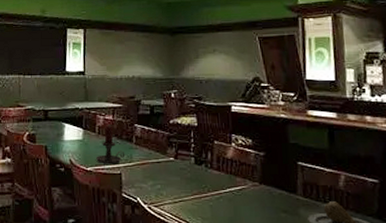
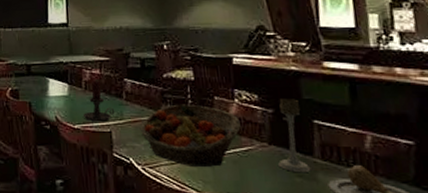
fruit basket: none [147,148,236,205] -> present [139,104,241,167]
candle holder: none [266,142,294,209] -> present [277,97,311,173]

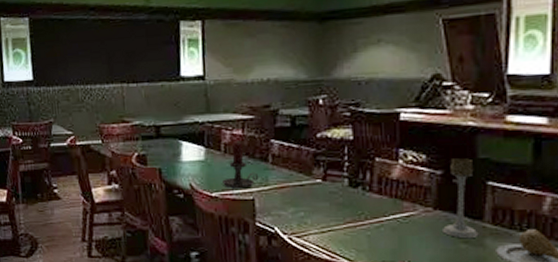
fruit basket: present [139,104,241,167] -> none [287,167,403,234]

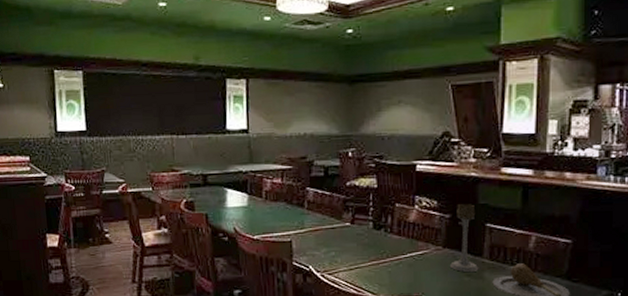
candle holder: present [222,142,259,189] -> none [263,190,296,232]

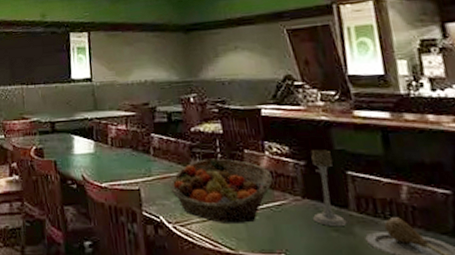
fruit basket: none [320,211,418,271] -> present [169,158,273,223]

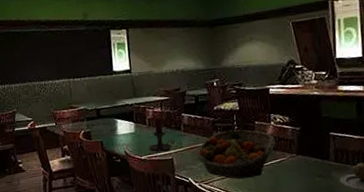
candle holder: none [111,136,143,180] -> present [149,117,175,152]
candle holder: present [310,148,347,227] -> none [303,117,328,174]

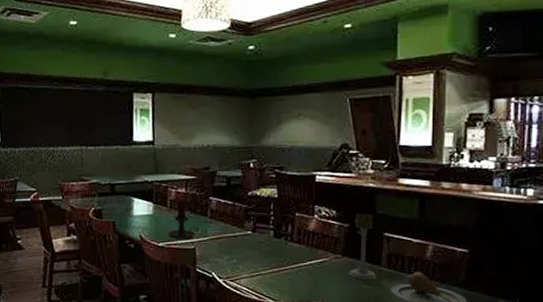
fruit basket: present [196,129,276,179] -> none [223,220,318,278]
candle holder: none [303,117,328,174] -> present [348,212,377,281]

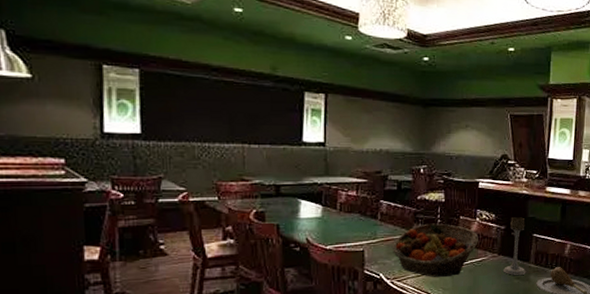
candle holder: present [168,199,200,240] -> none [337,202,369,242]
fruit basket: none [223,220,318,278] -> present [391,223,478,277]

